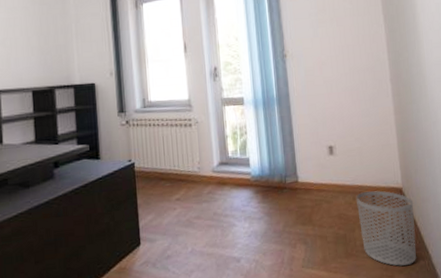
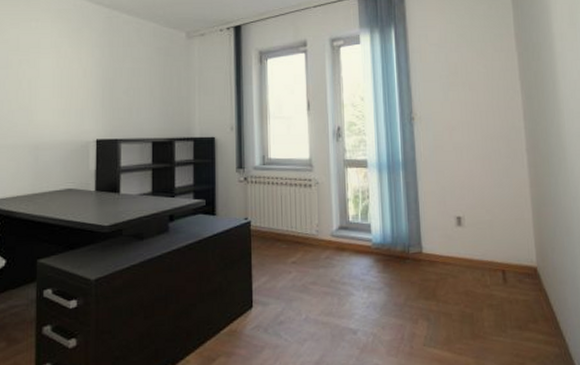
waste bin: present [356,190,416,266] -> none [485,268,551,353]

